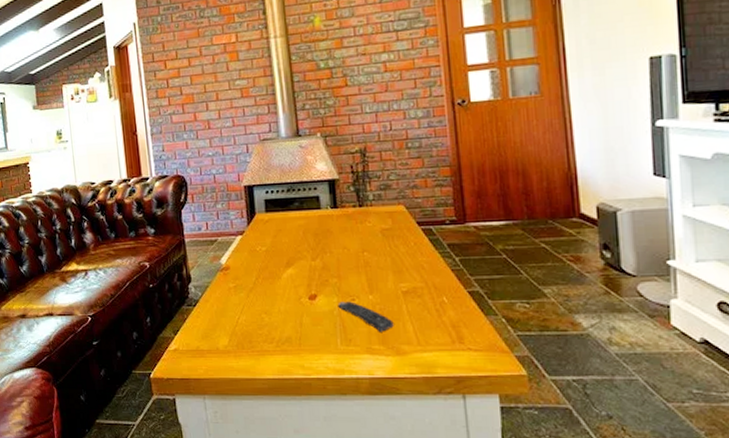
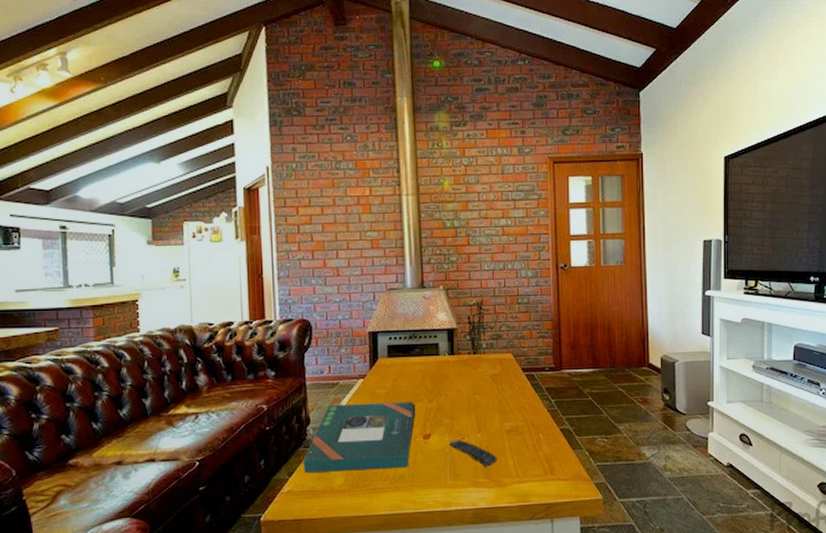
board game: none [186,259,300,331] -> present [303,402,416,473]

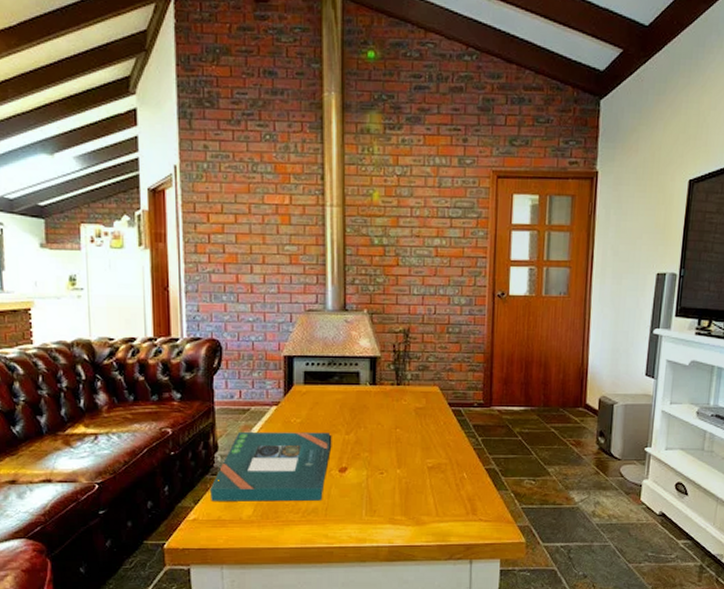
remote control: present [449,440,497,467] -> none [366,475,417,504]

